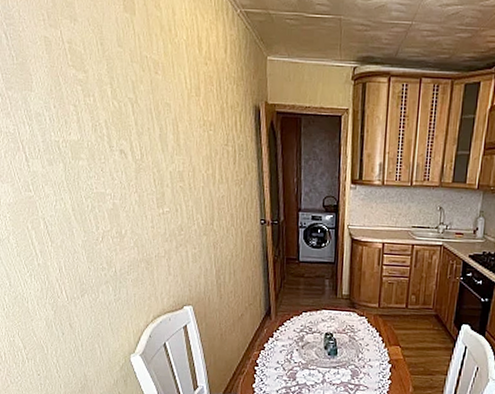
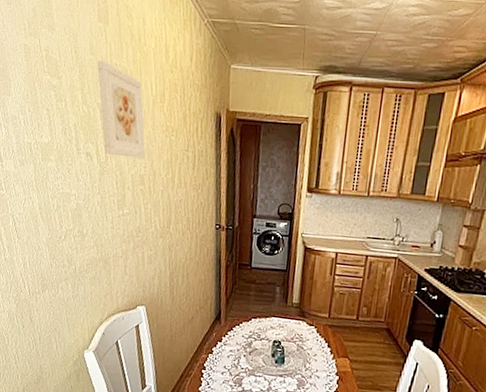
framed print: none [125,53,184,154] -> present [97,60,146,158]

